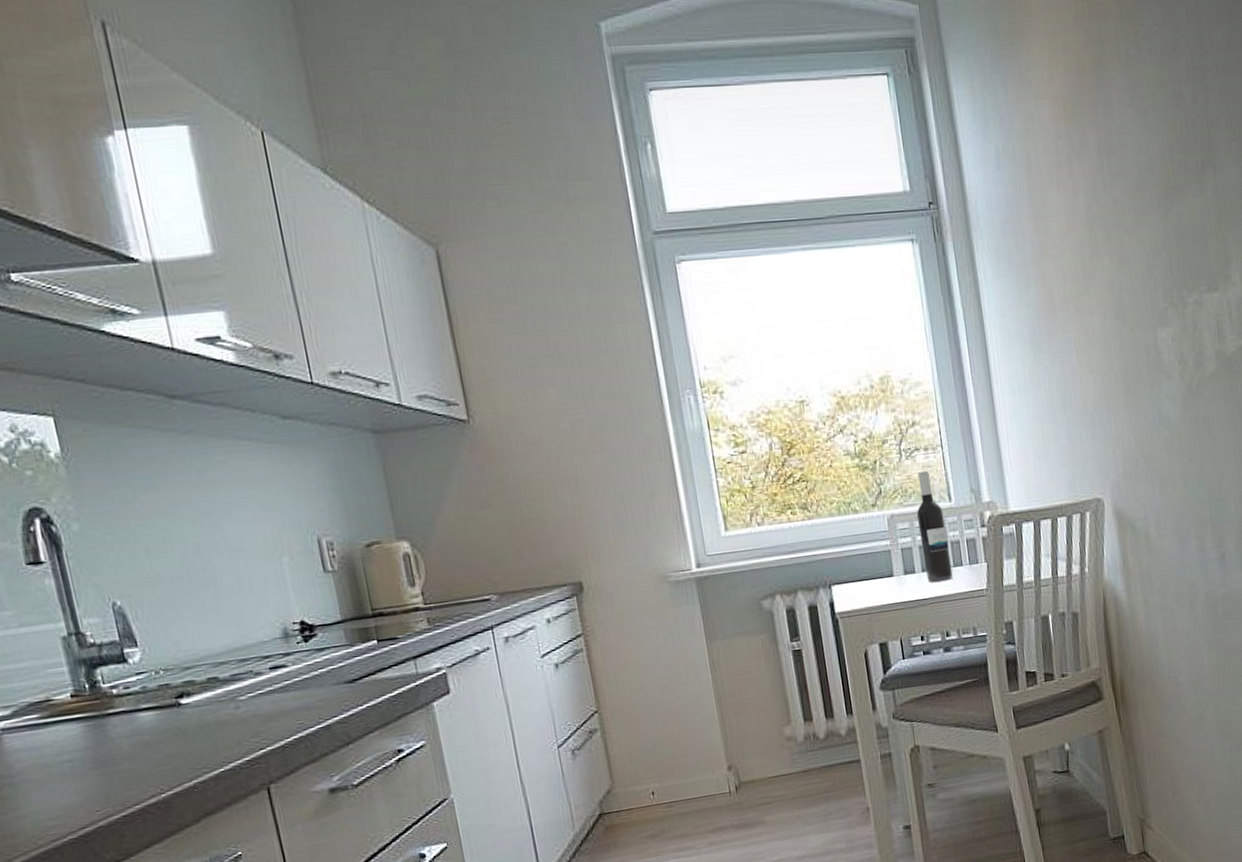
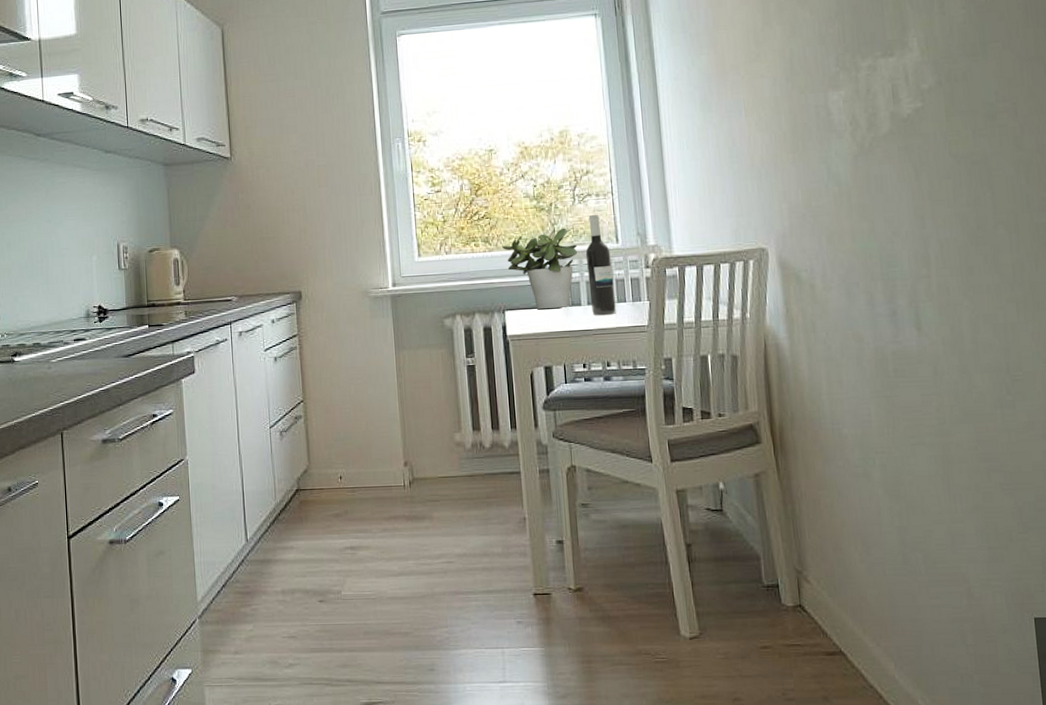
potted plant: none [823,487,908,582] -> present [502,228,578,310]

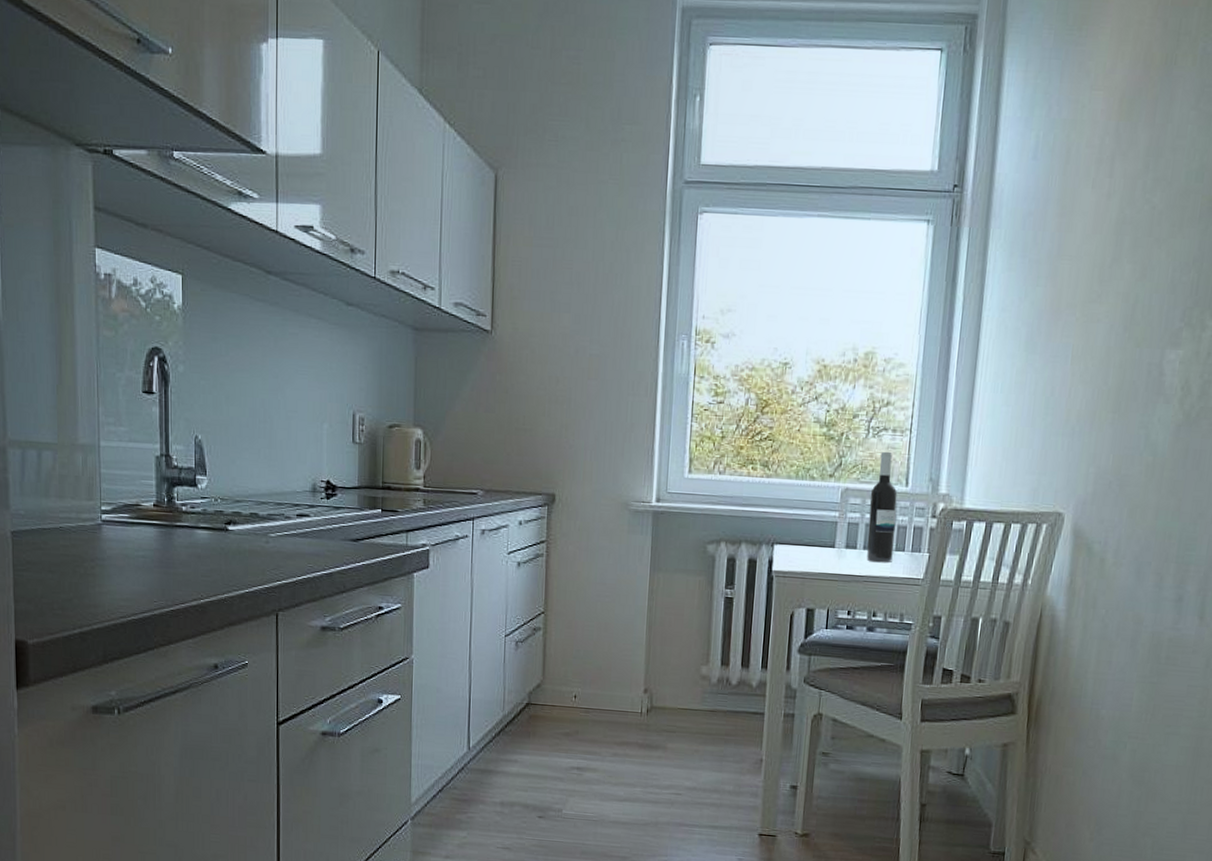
potted plant: present [502,228,578,310] -> none [782,462,863,549]

